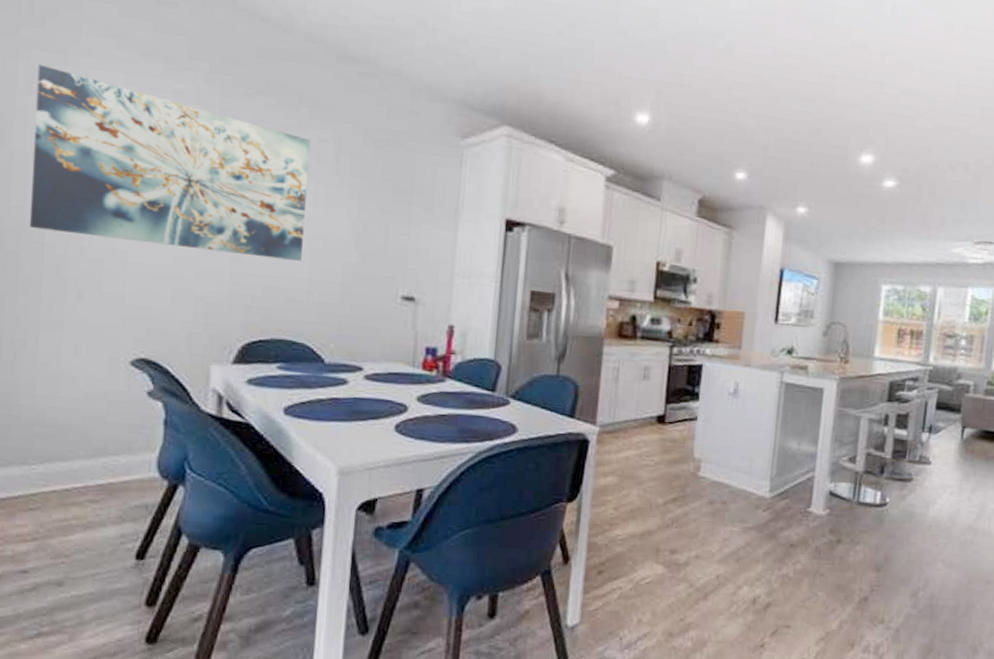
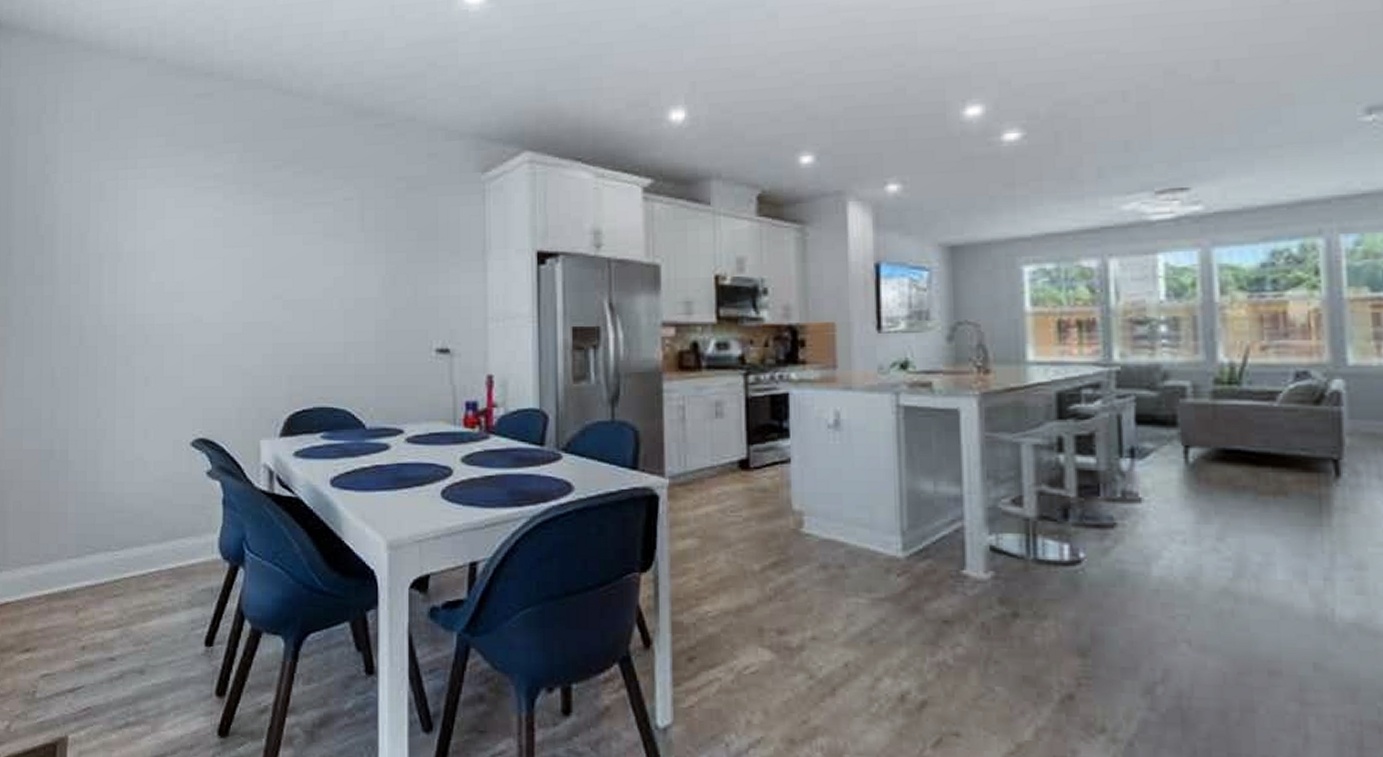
wall art: present [29,64,310,261] -> none [104,172,336,325]

